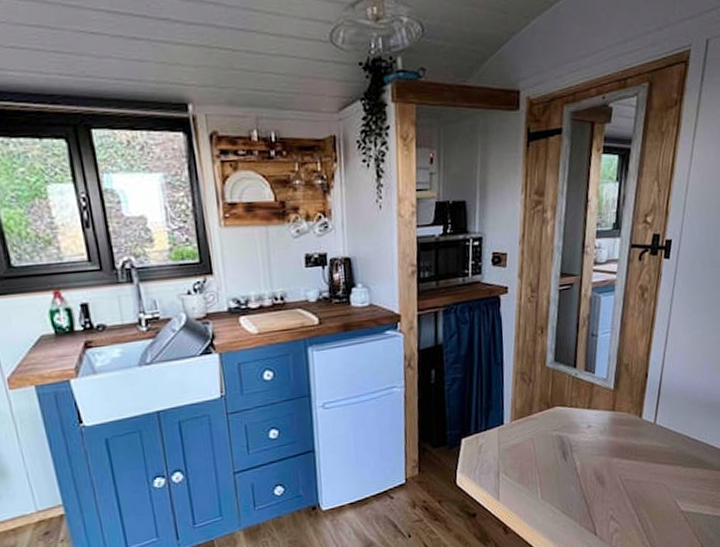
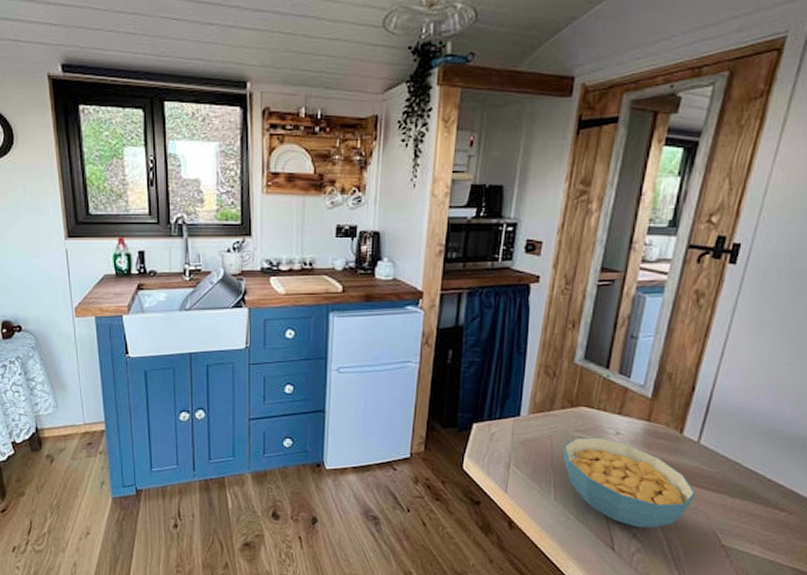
cereal bowl: none [544,433,656,510] -> present [563,437,695,528]

